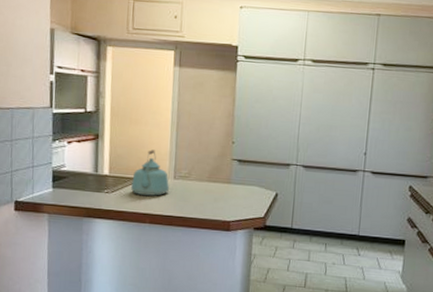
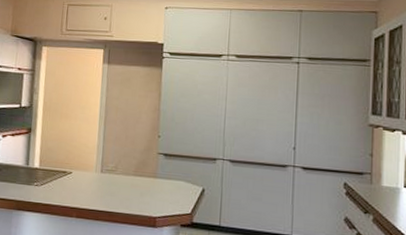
kettle: present [131,150,169,196] -> none [60,143,96,190]

